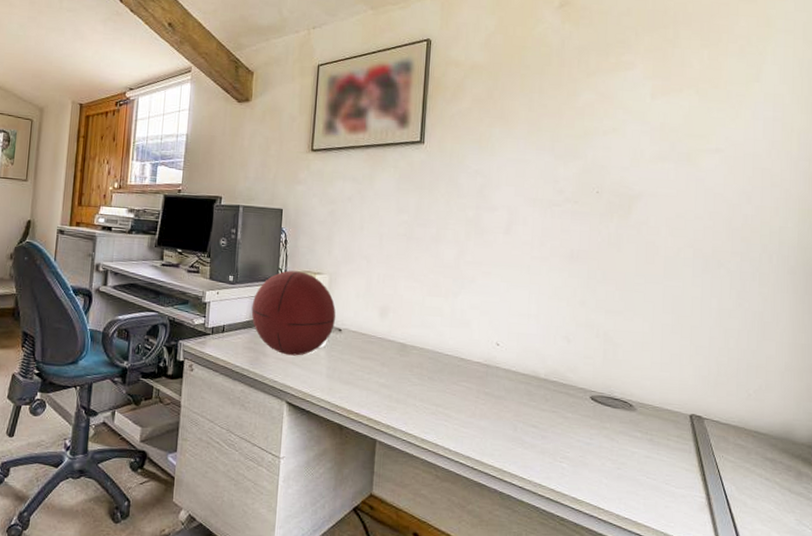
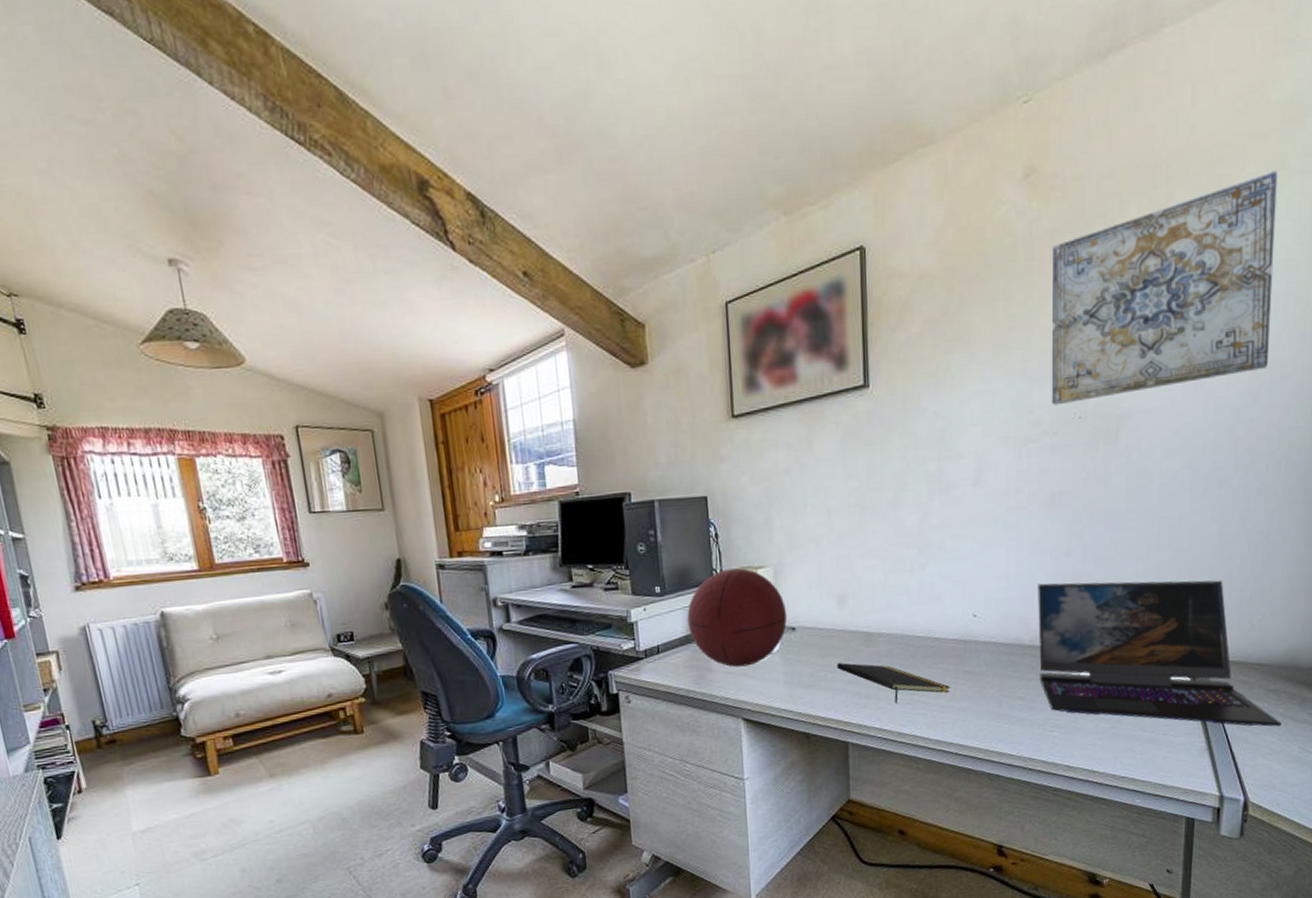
notepad: none [373,366,471,412] -> present [836,663,950,704]
laptop: none [552,325,779,496] -> present [1038,580,1282,727]
wall art: none [574,26,765,180] -> present [1051,170,1278,406]

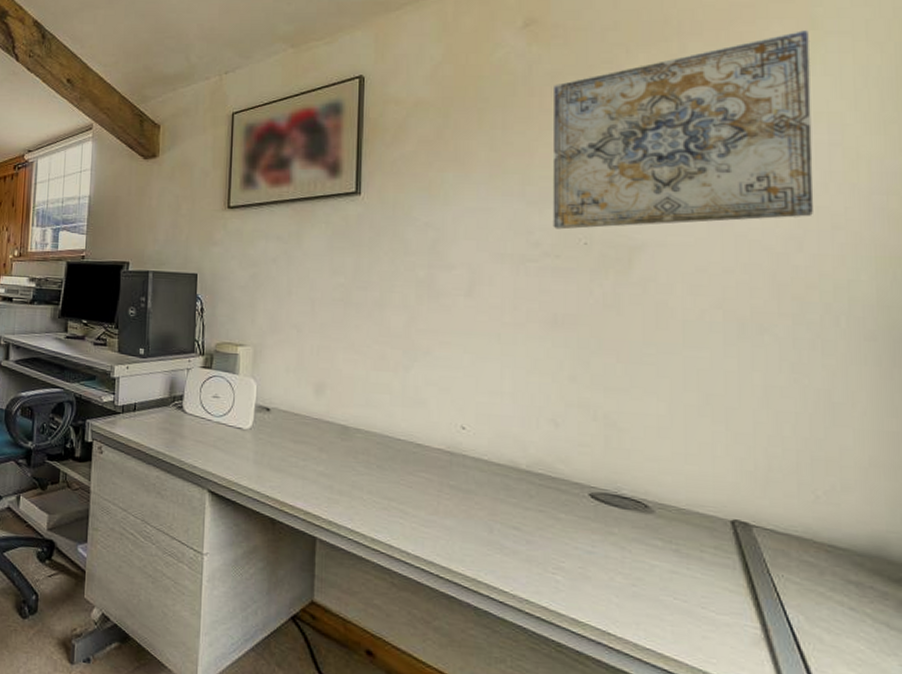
decorative orb: present [687,568,788,668] -> none [165,342,263,439]
notepad: present [836,663,950,704] -> none [309,452,432,507]
laptop: present [1038,580,1282,727] -> none [537,406,871,632]

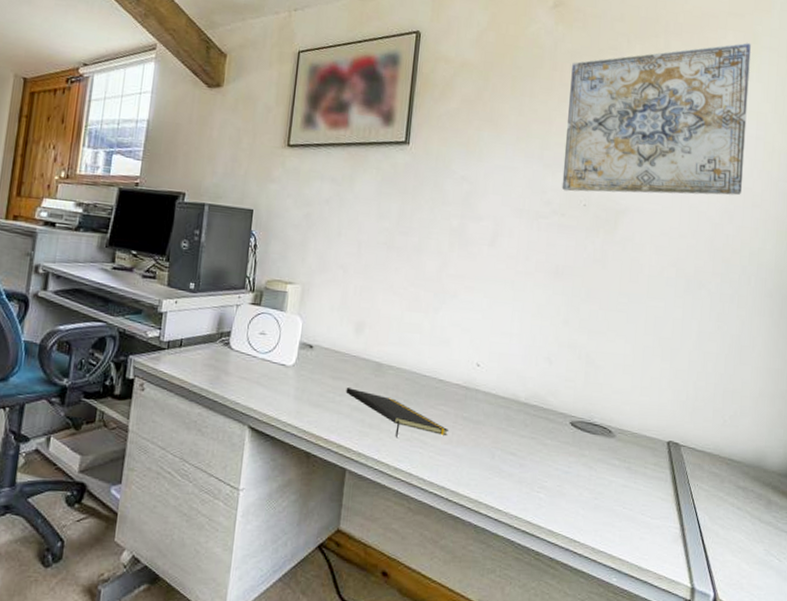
notepad: none [309,452,432,507] -> present [345,388,448,438]

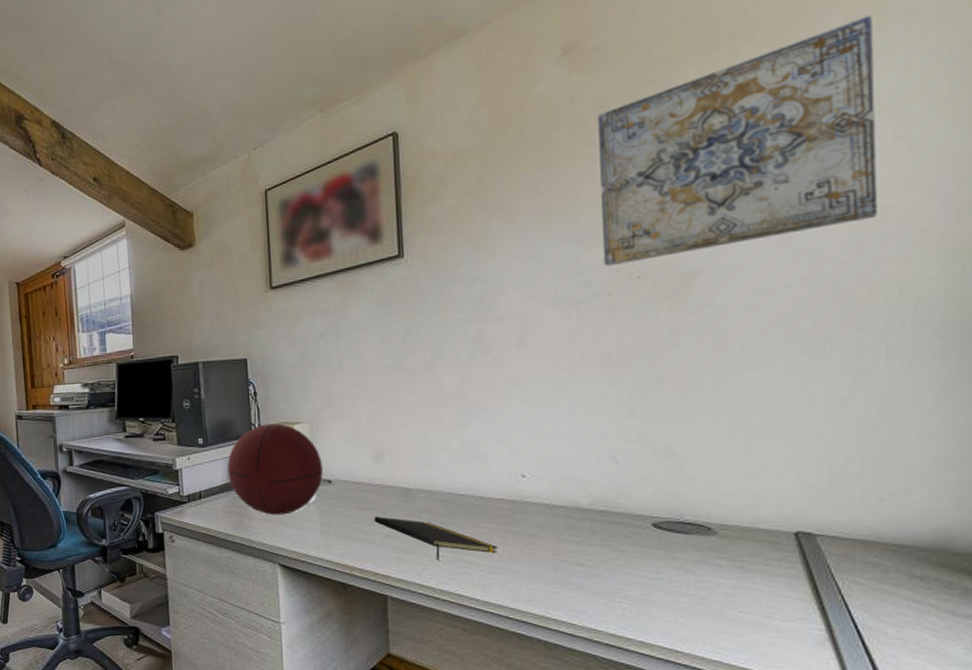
decorative orb: none [213,279,308,375] -> present [227,423,324,515]

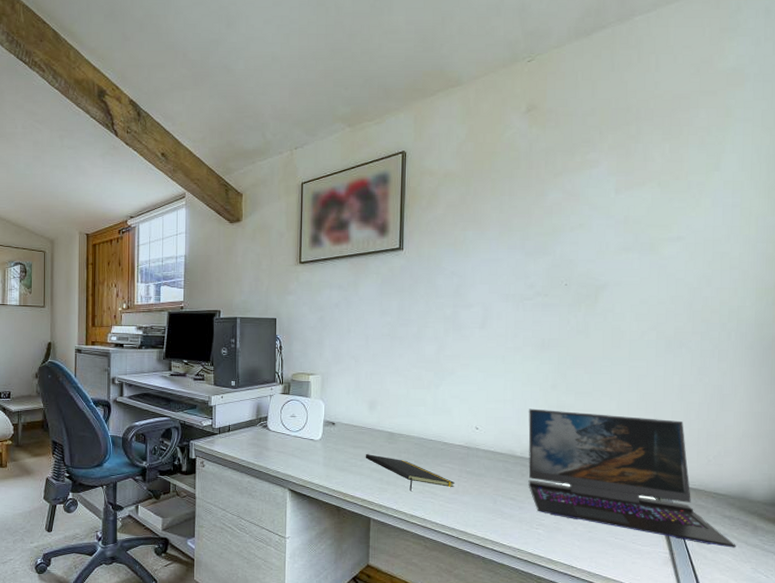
decorative orb: present [227,423,324,515] -> none [253,373,330,449]
laptop: none [596,445,936,621] -> present [528,408,736,548]
wall art: present [598,14,878,267] -> none [543,117,724,274]

